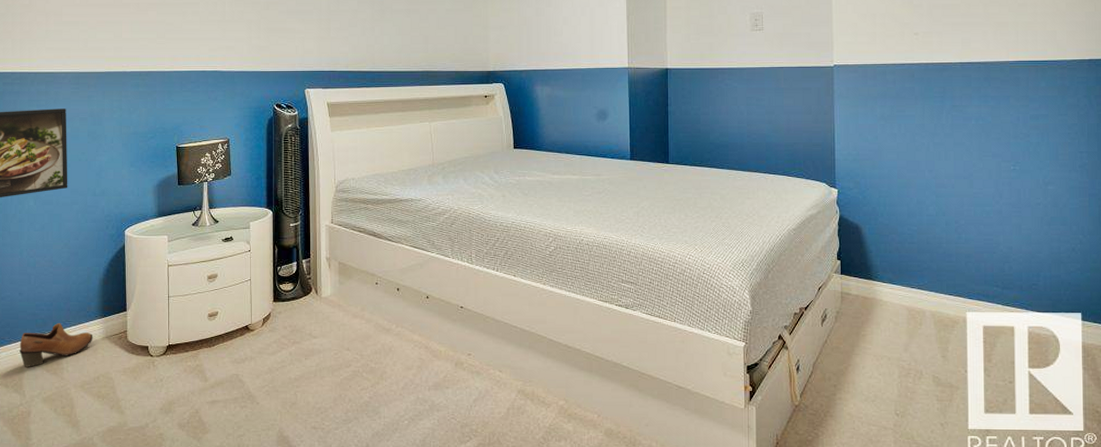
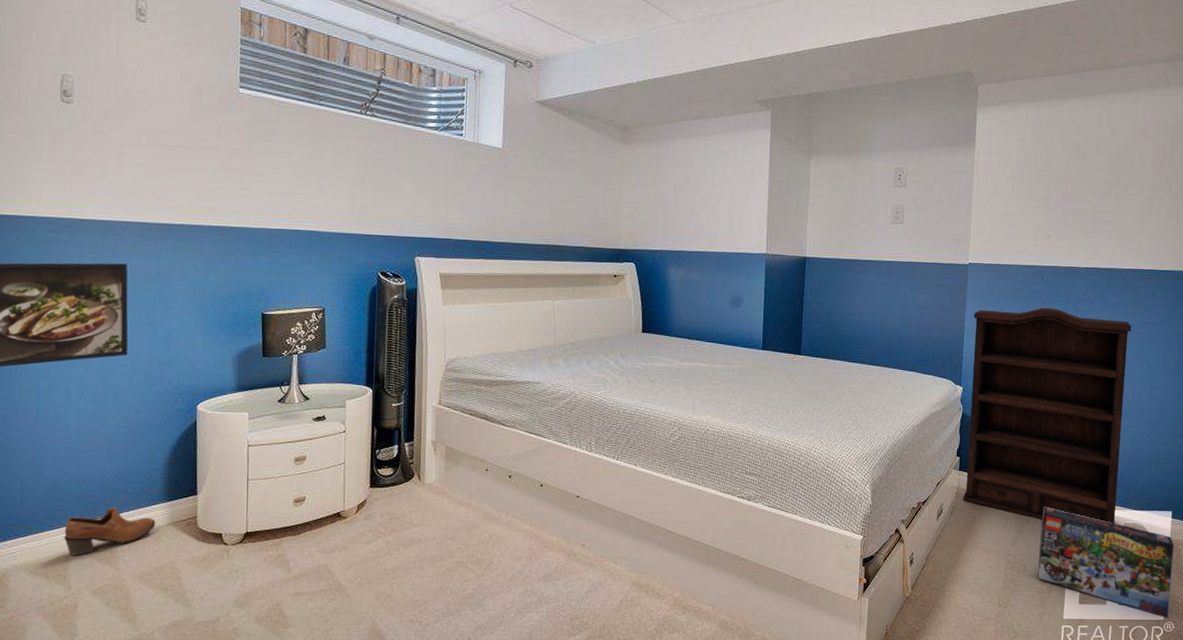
bookshelf: none [843,105,1017,328] -> present [963,307,1132,524]
box: none [935,309,1089,430] -> present [1037,506,1174,619]

